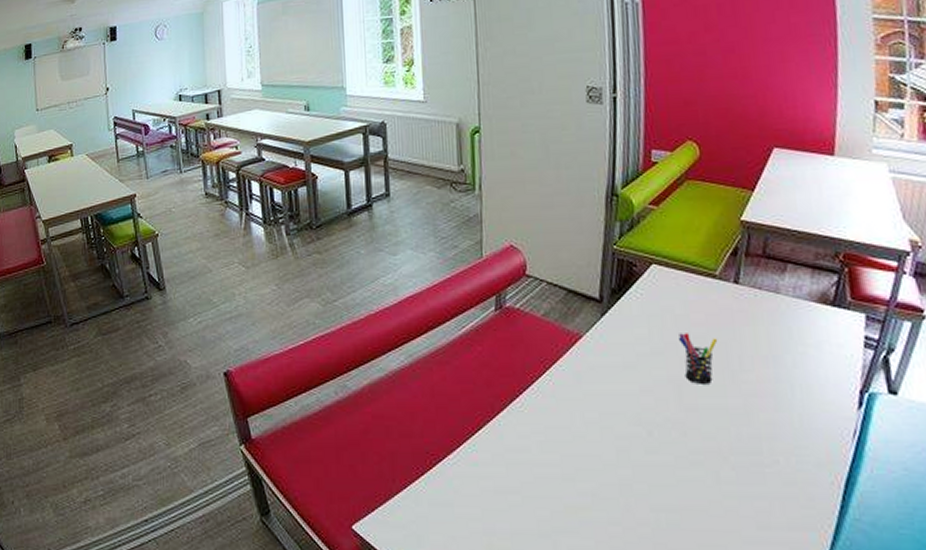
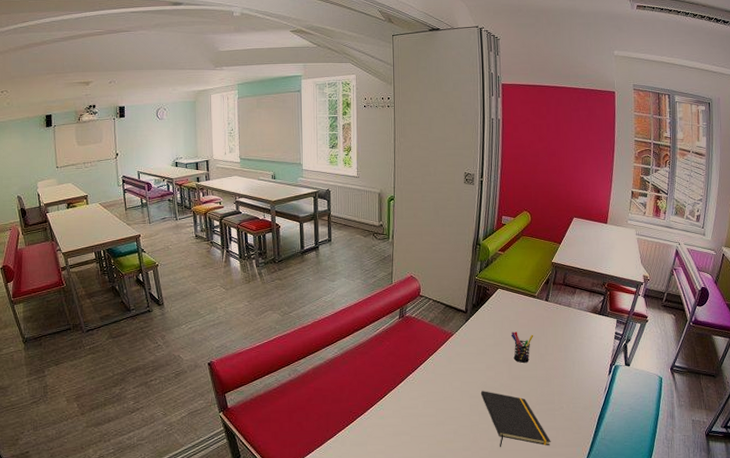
notepad: none [632,428,761,527] -> present [480,391,551,448]

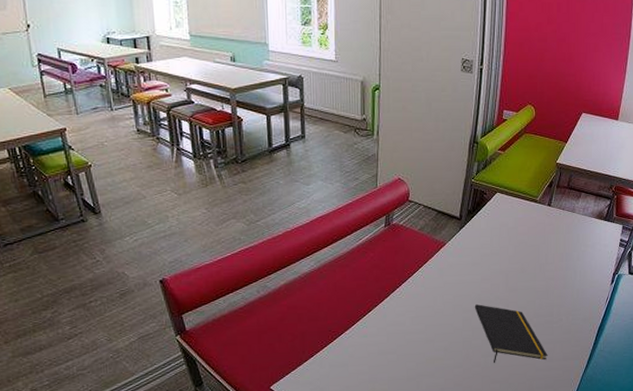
pen holder: present [511,332,534,363] -> none [509,240,534,273]

